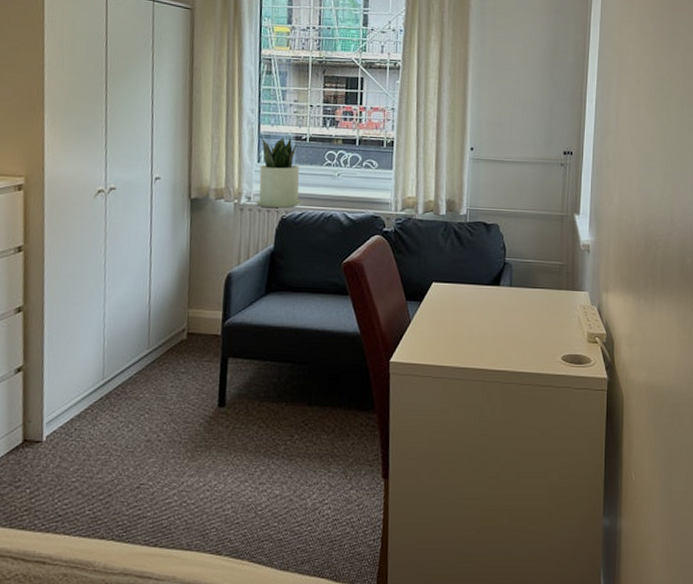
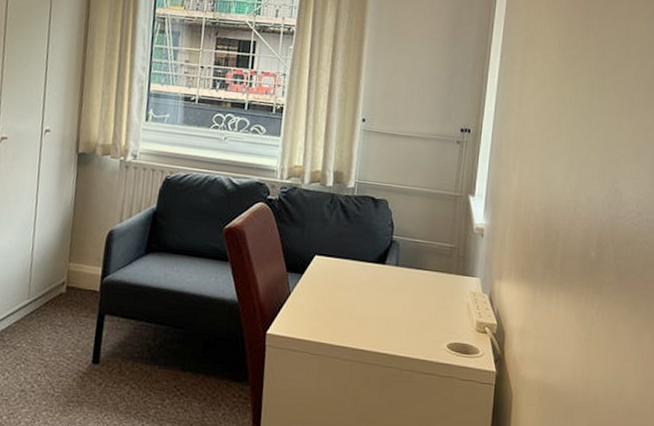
planter: present [255,137,302,209] -> none [140,96,187,169]

